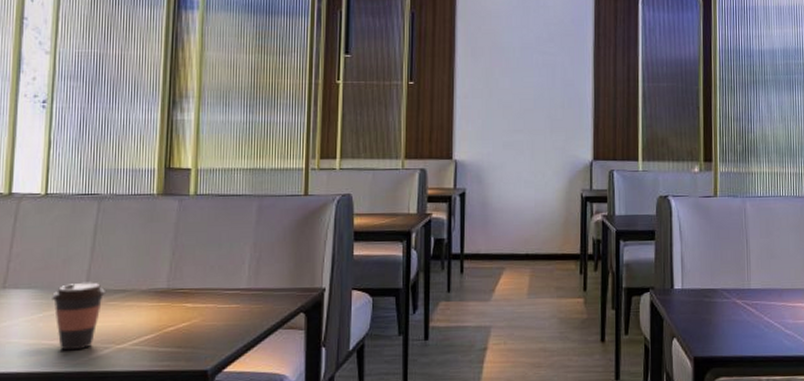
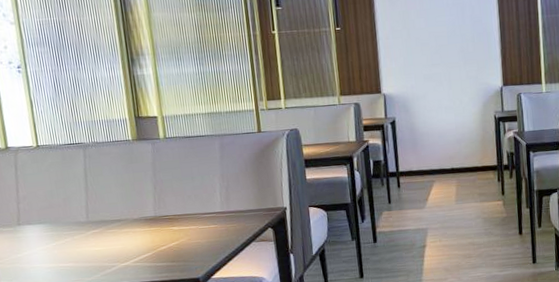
coffee cup: present [51,282,107,351] -> none [59,215,105,271]

